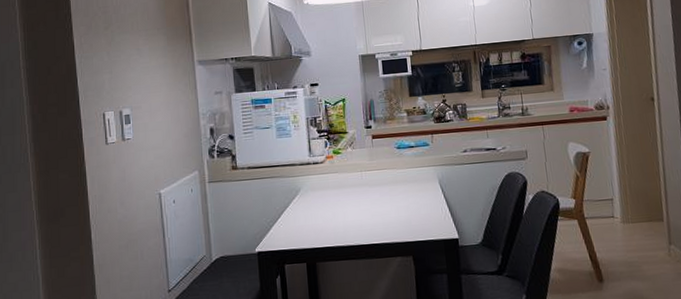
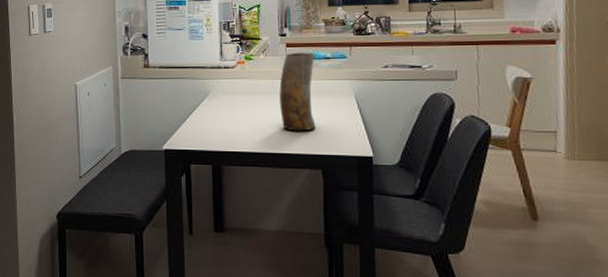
vase: none [368,142,405,221] -> present [279,52,316,131]

